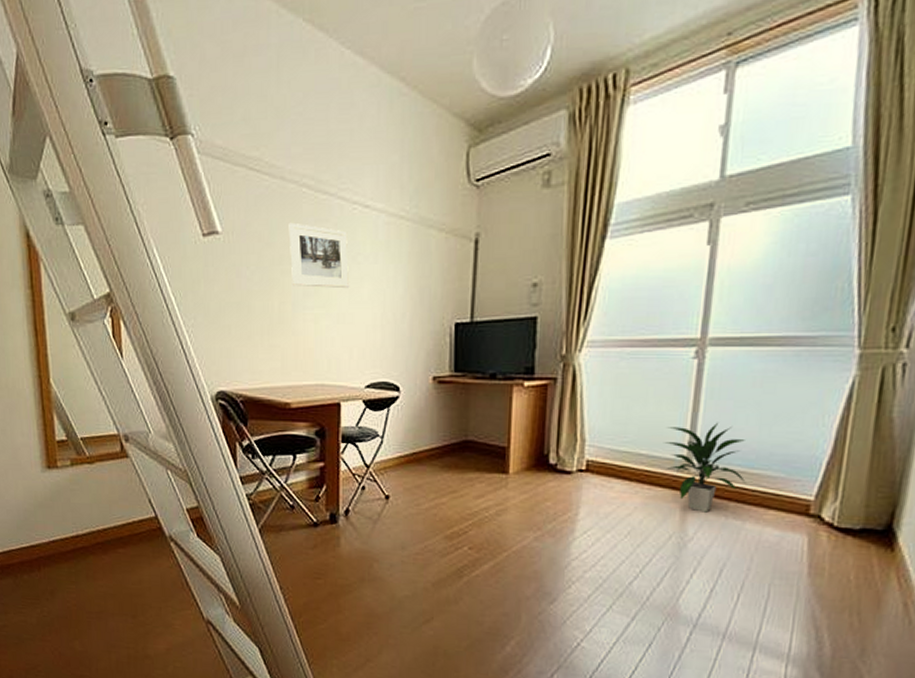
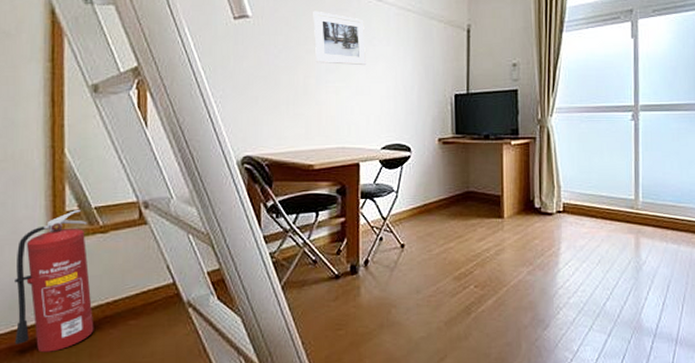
fire extinguisher: none [18,440,89,570] -> present [14,210,94,353]
indoor plant: present [664,422,746,513] -> none [618,168,677,240]

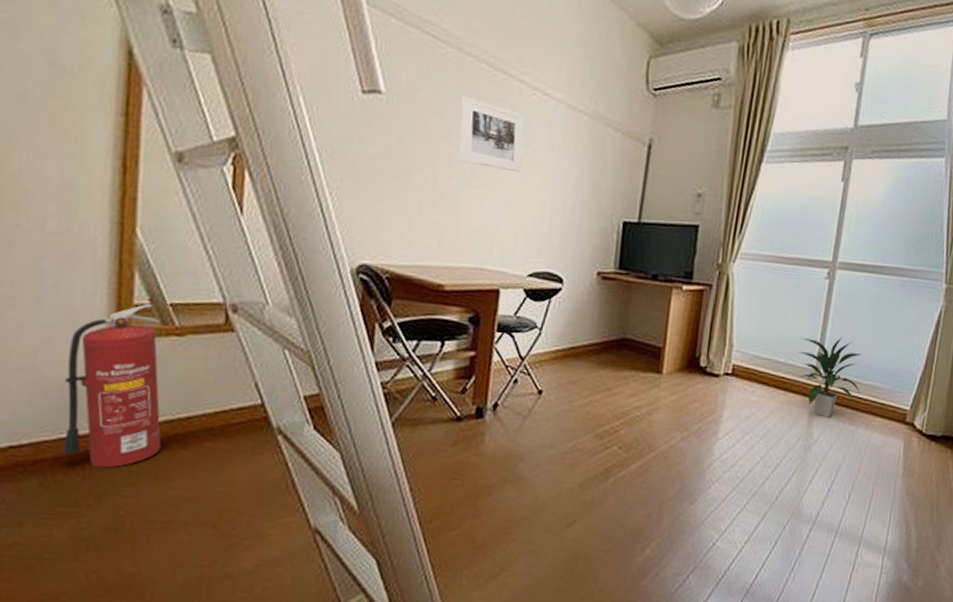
indoor plant: none [618,168,677,240] -> present [799,337,862,418]

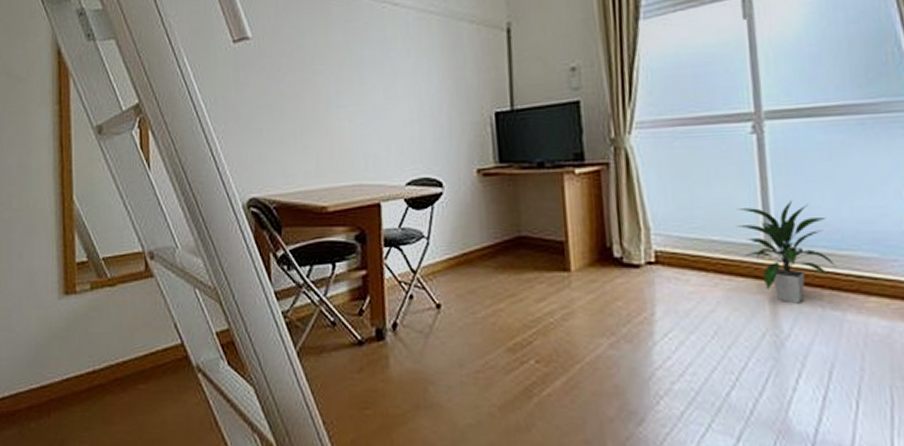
fire extinguisher: present [62,304,162,468] -> none [32,261,106,415]
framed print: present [459,96,524,173] -> none [318,24,384,86]

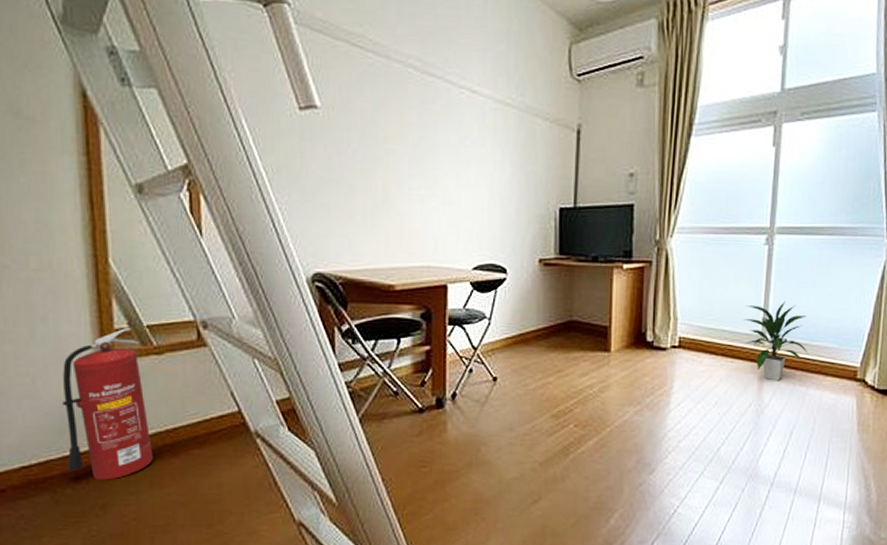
fire extinguisher: none [32,261,106,415] -> present [63,328,154,480]

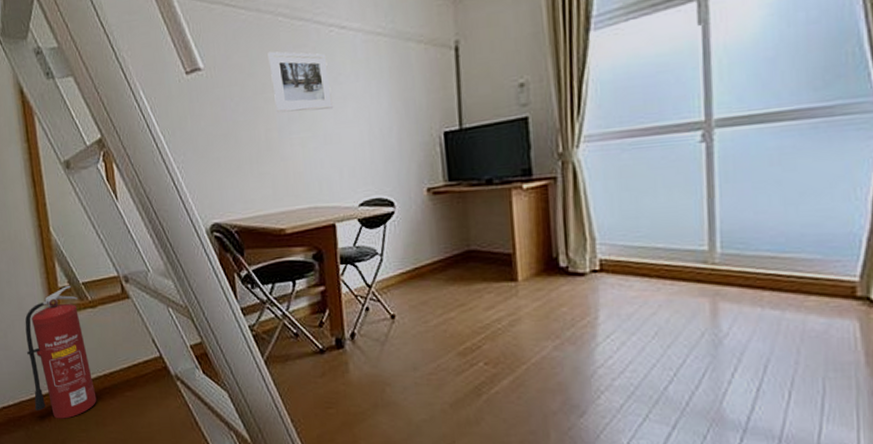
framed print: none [393,102,457,171] -> present [268,51,334,113]
indoor plant: present [743,300,808,381] -> none [682,206,779,305]

